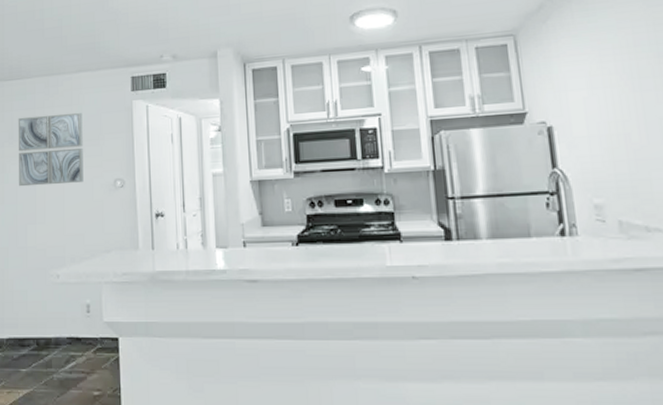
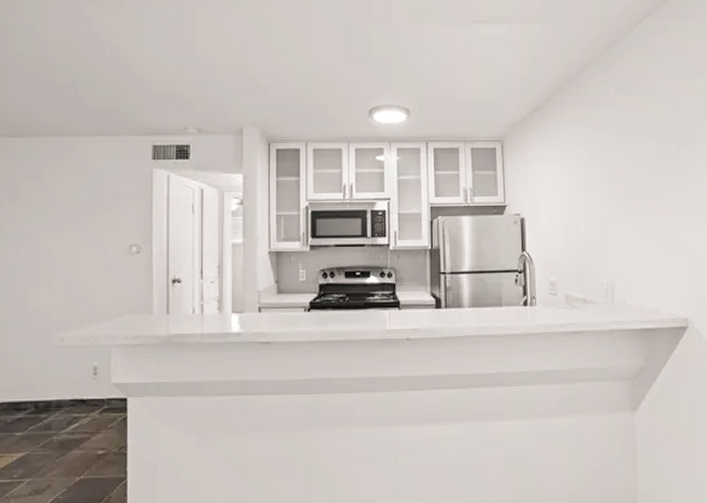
wall art: present [18,112,84,187] -> none [20,176,97,249]

